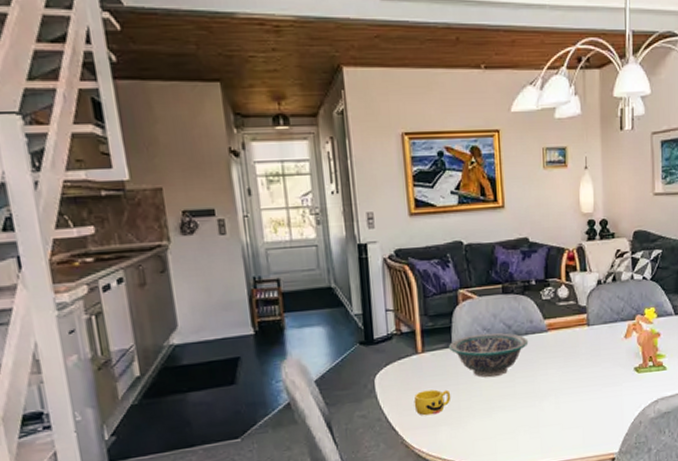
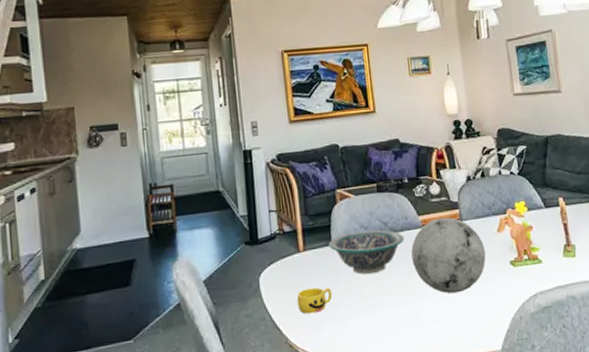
decorative orb: none [535,322,610,398] -> present [411,217,486,294]

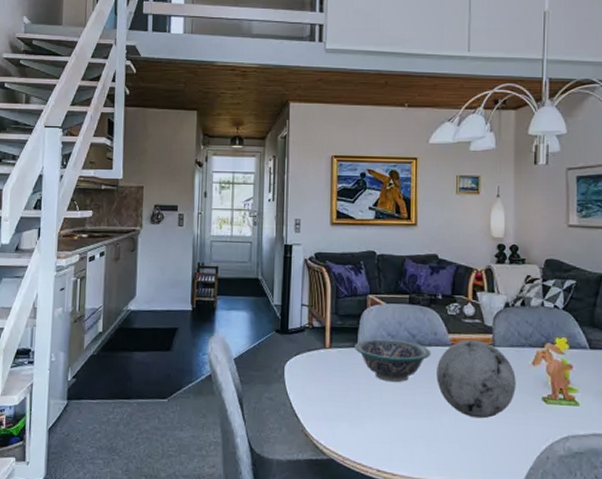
cup: present [296,287,333,314] -> none [317,384,352,409]

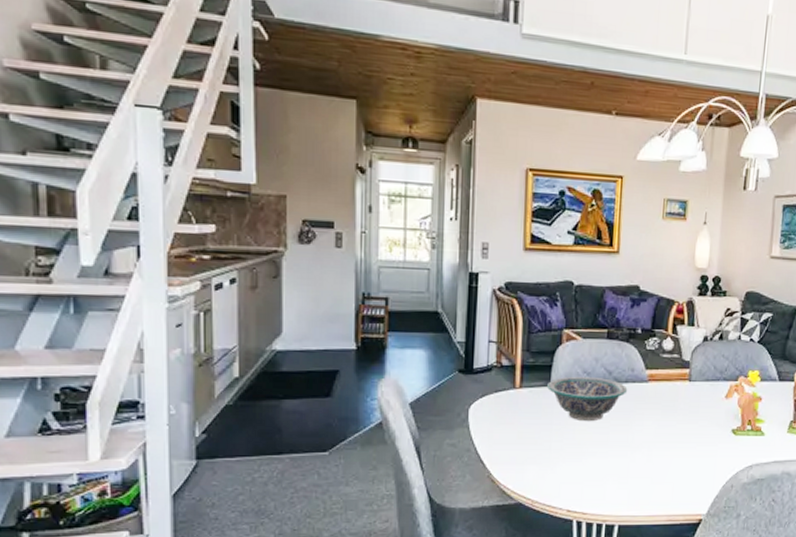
decorative orb: present [437,340,516,419] -> none [631,375,709,453]

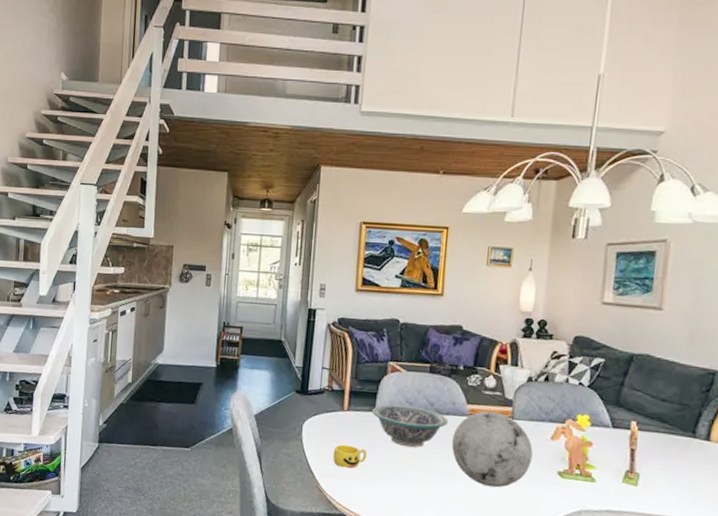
cup: none [505,426,544,452] -> present [333,444,367,469]
decorative orb: none [631,375,709,453] -> present [452,411,533,488]

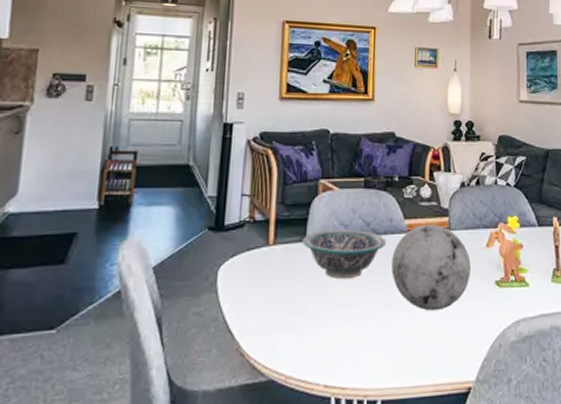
cup: present [333,444,367,469] -> none [256,288,299,319]

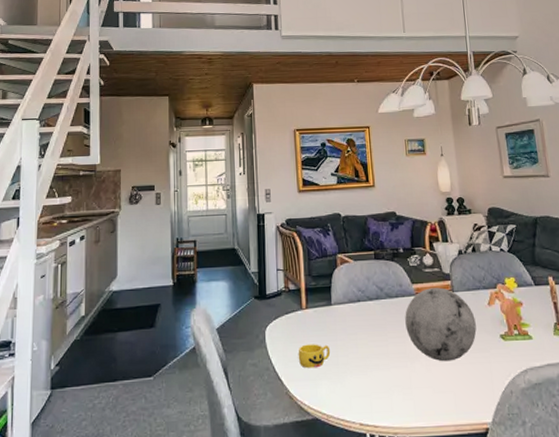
cup: none [256,288,299,319] -> present [298,344,331,369]
bowl: present [303,229,387,280] -> none [329,294,399,336]

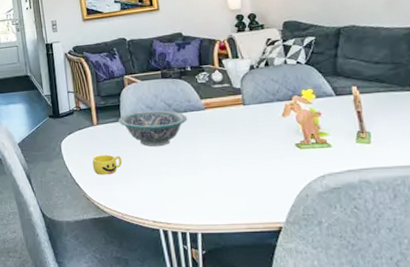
bowl: none [329,294,399,336] -> present [119,110,188,147]
decorative orb: present [405,287,477,362] -> none [194,101,270,169]

